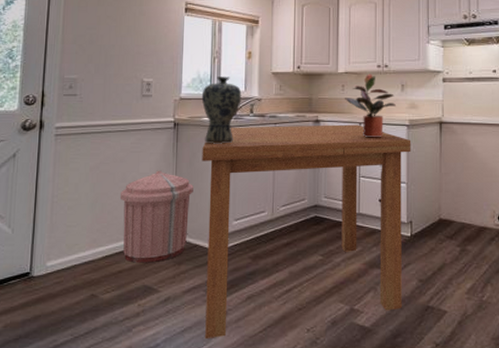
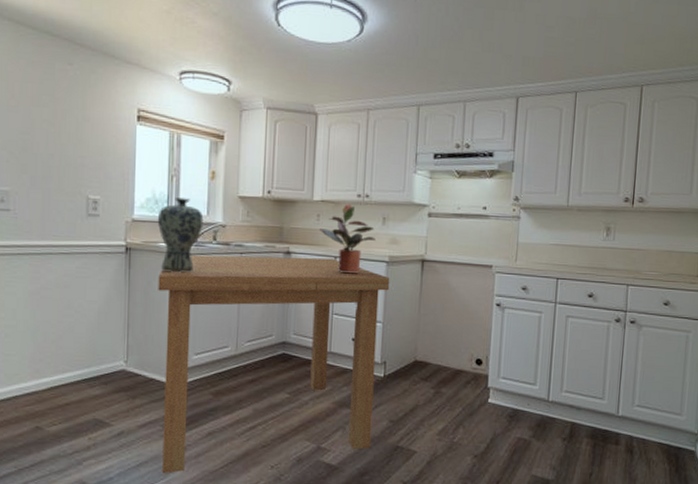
trash can: present [119,170,194,263] -> none [64,298,149,396]

